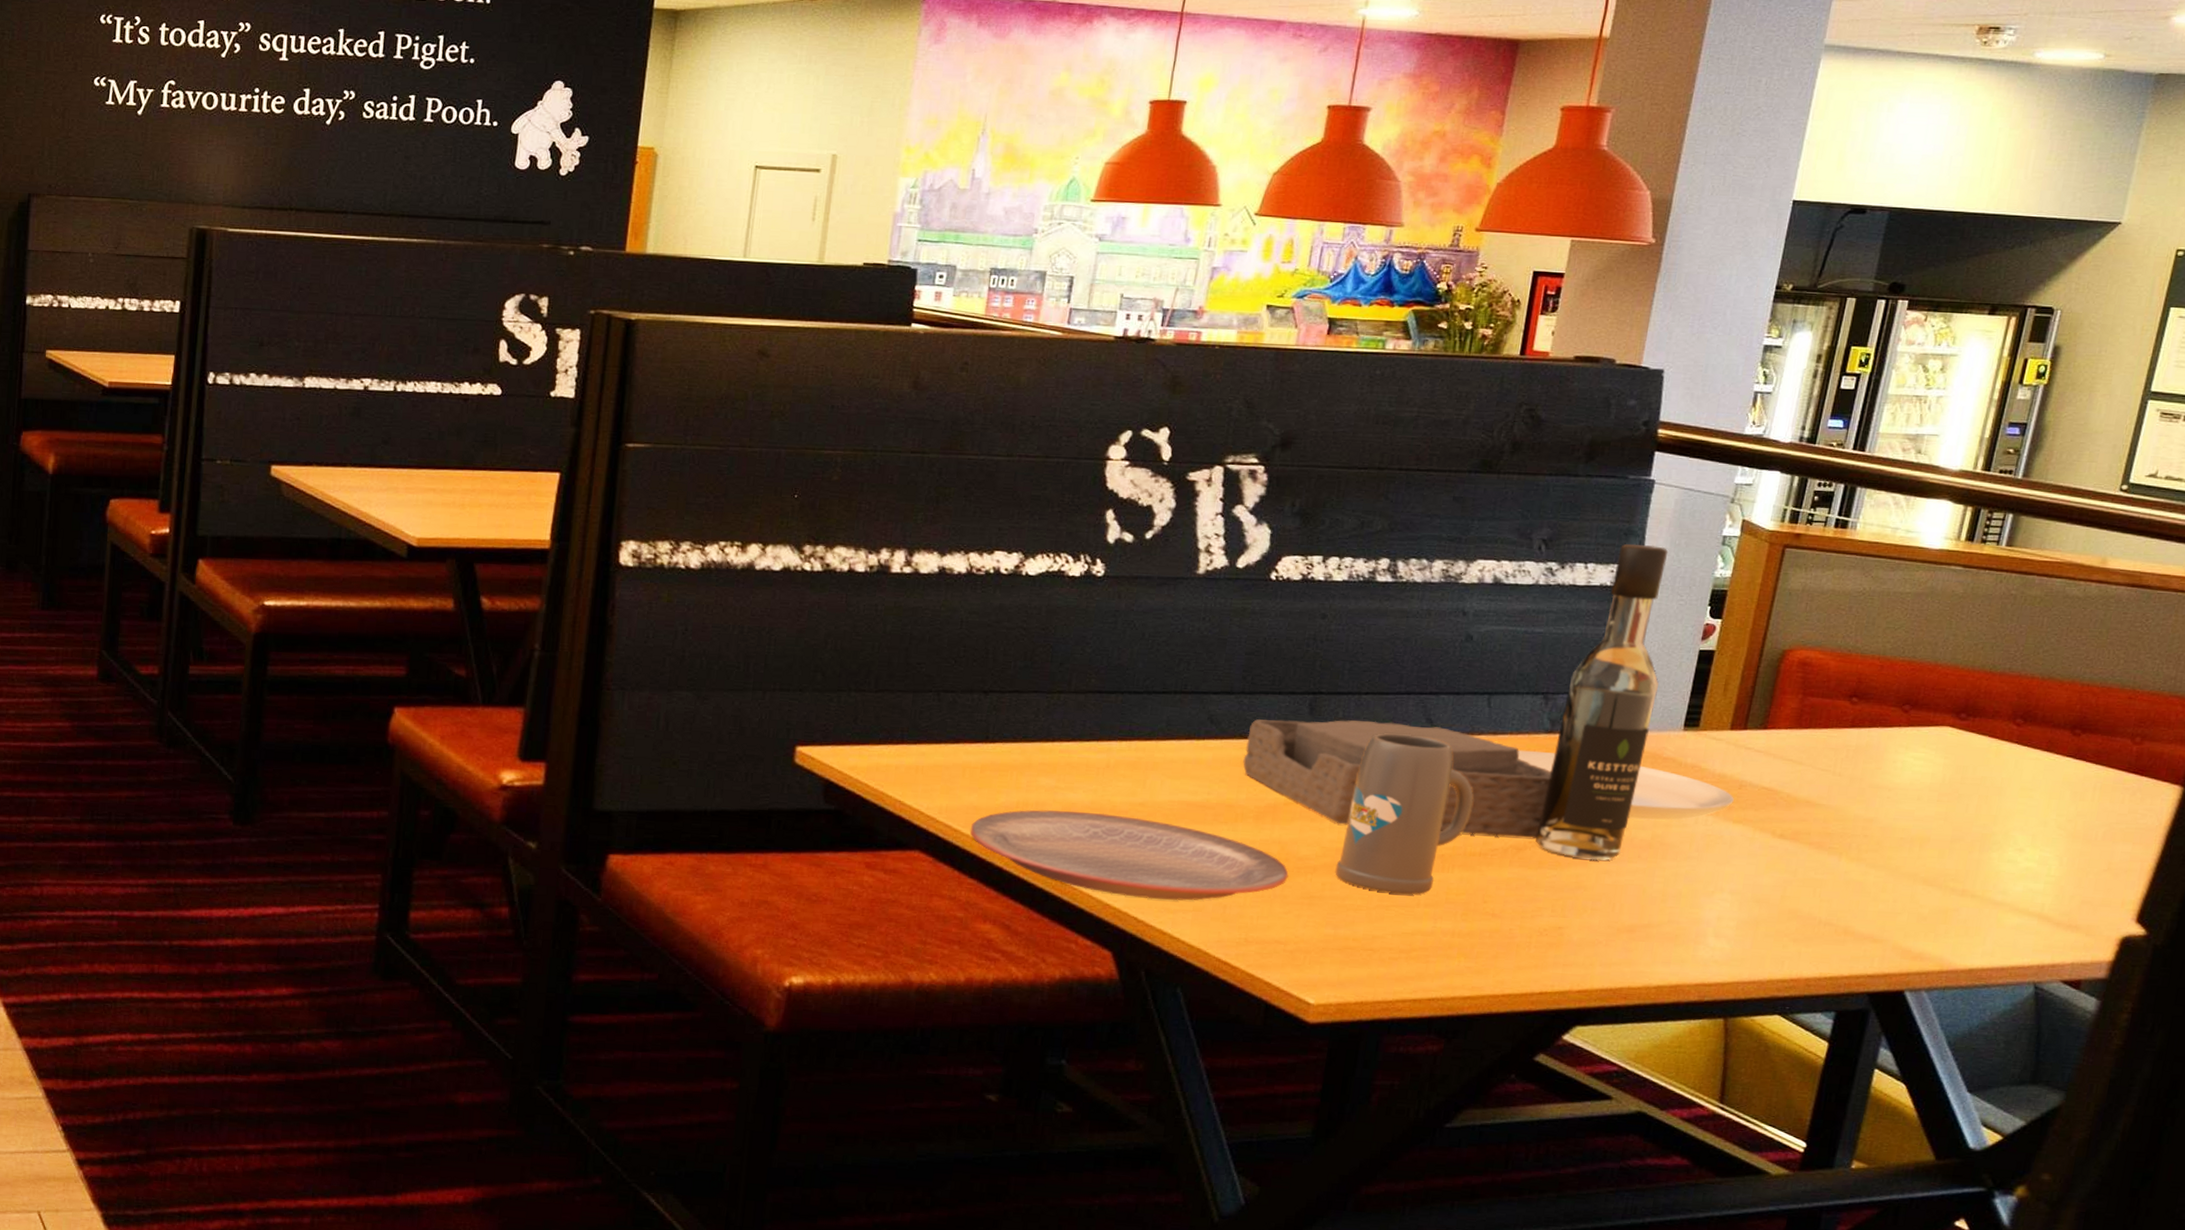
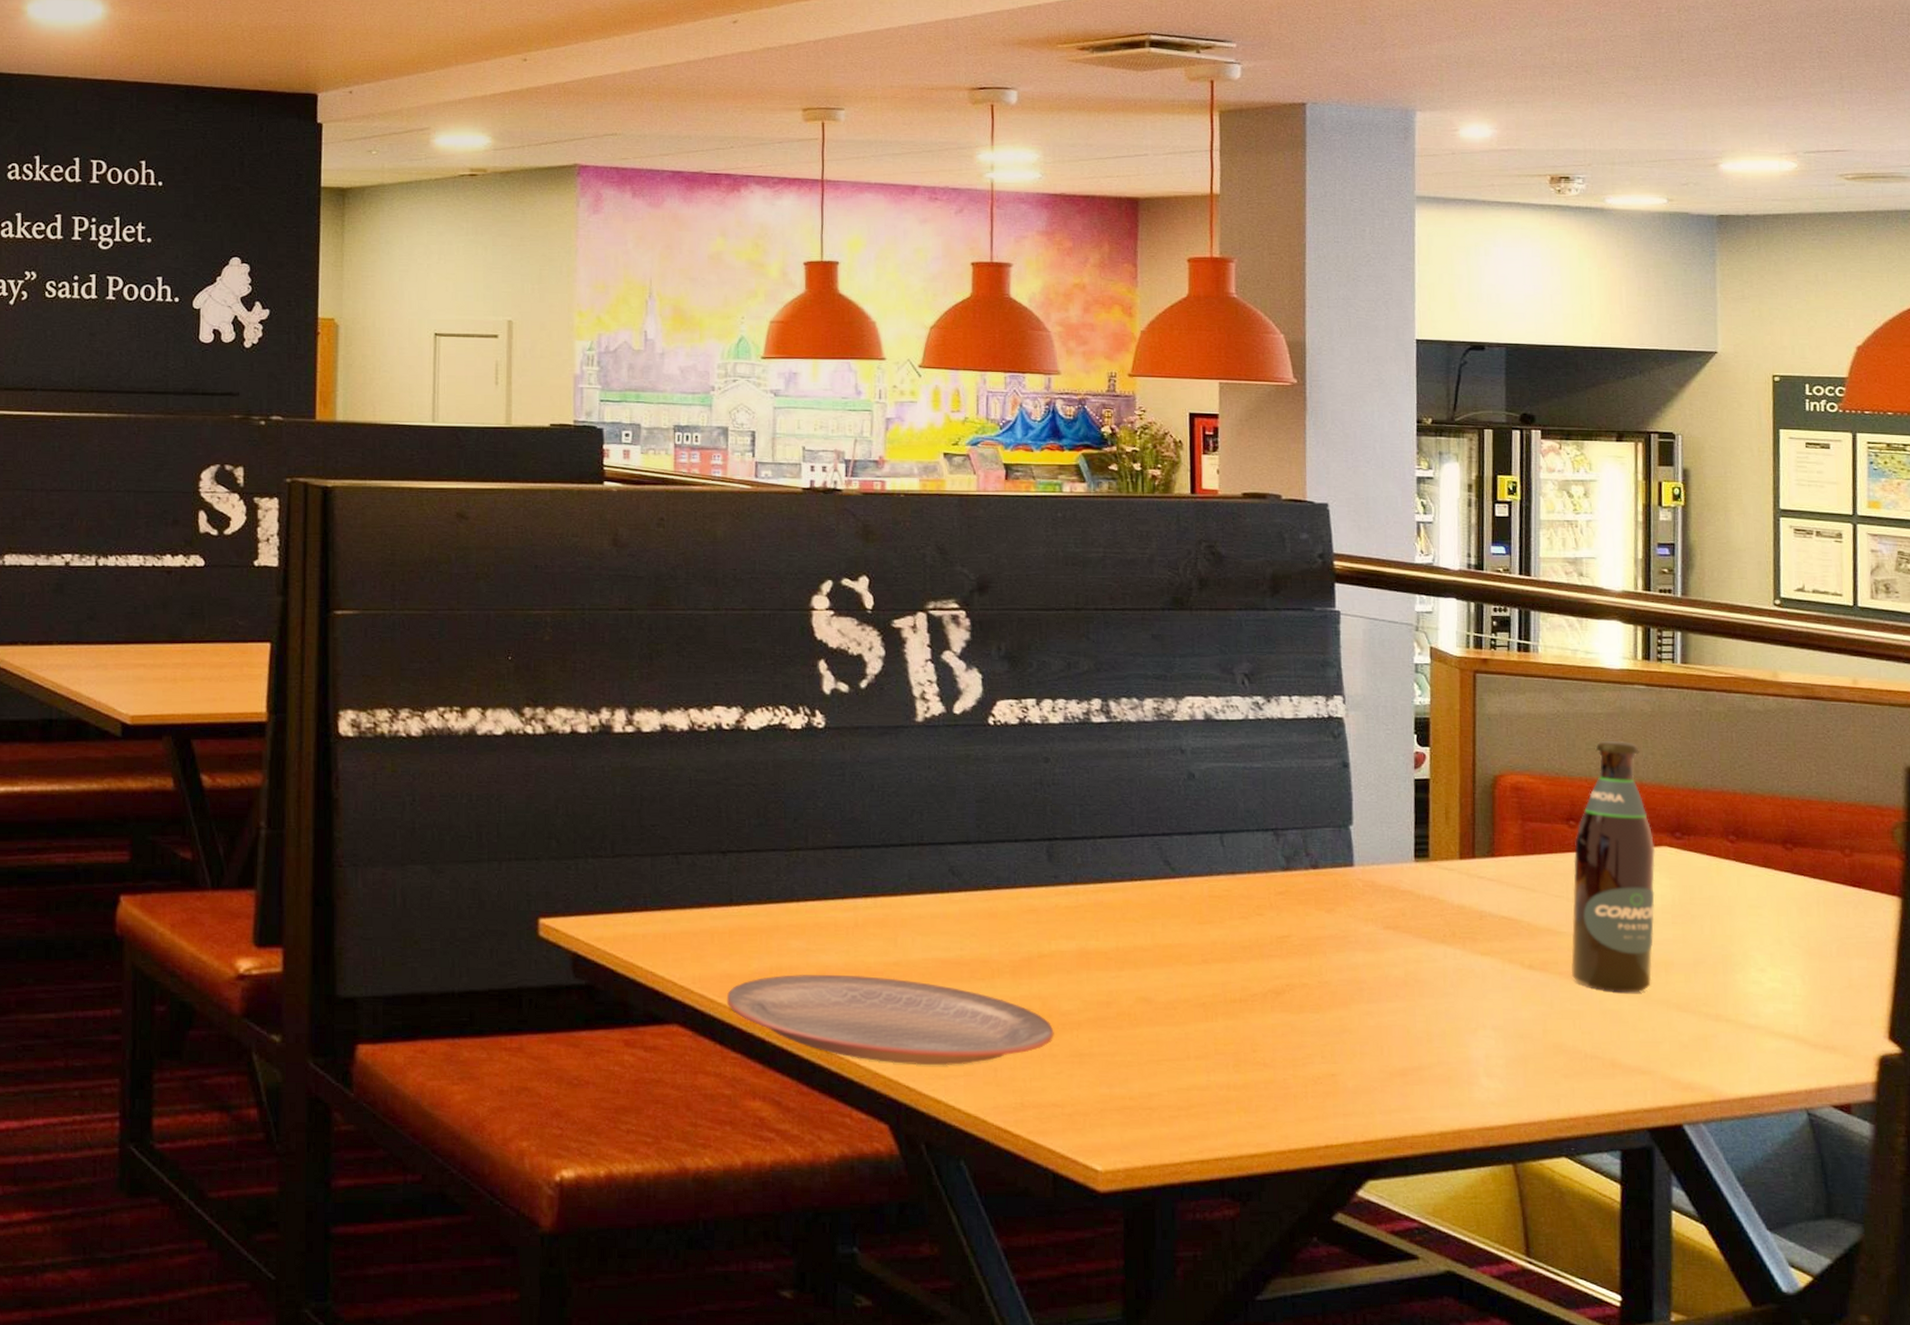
napkin holder: present [1243,718,1551,838] -> none [990,865,1295,981]
beer mug: present [1335,733,1474,895] -> none [1100,878,1224,1047]
plate: present [1517,750,1734,821] -> none [1259,889,1477,956]
bottle: present [1536,543,1669,861] -> none [1292,675,1383,1002]
bottle: none [1821,620,1942,865] -> present [1571,740,1656,992]

